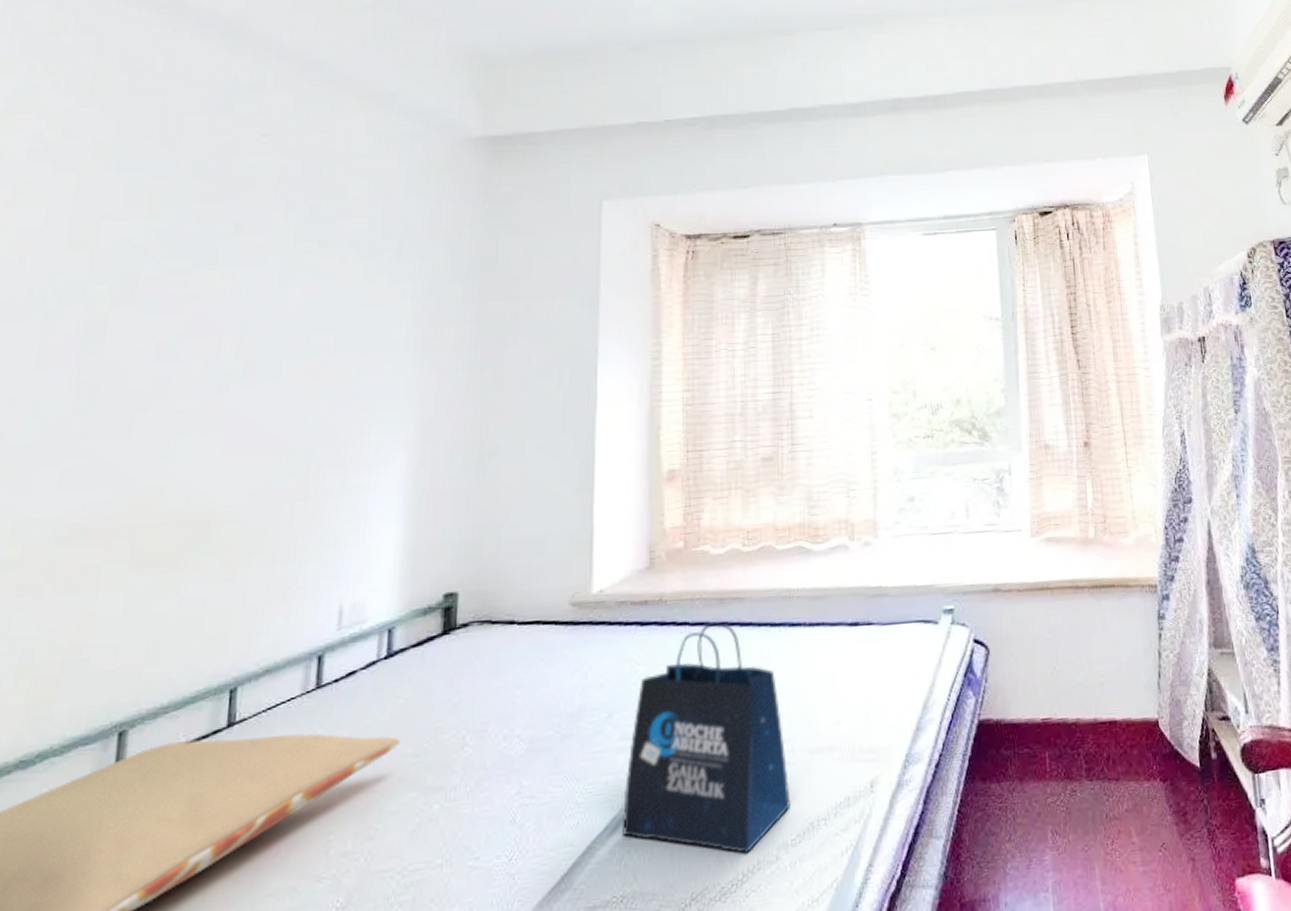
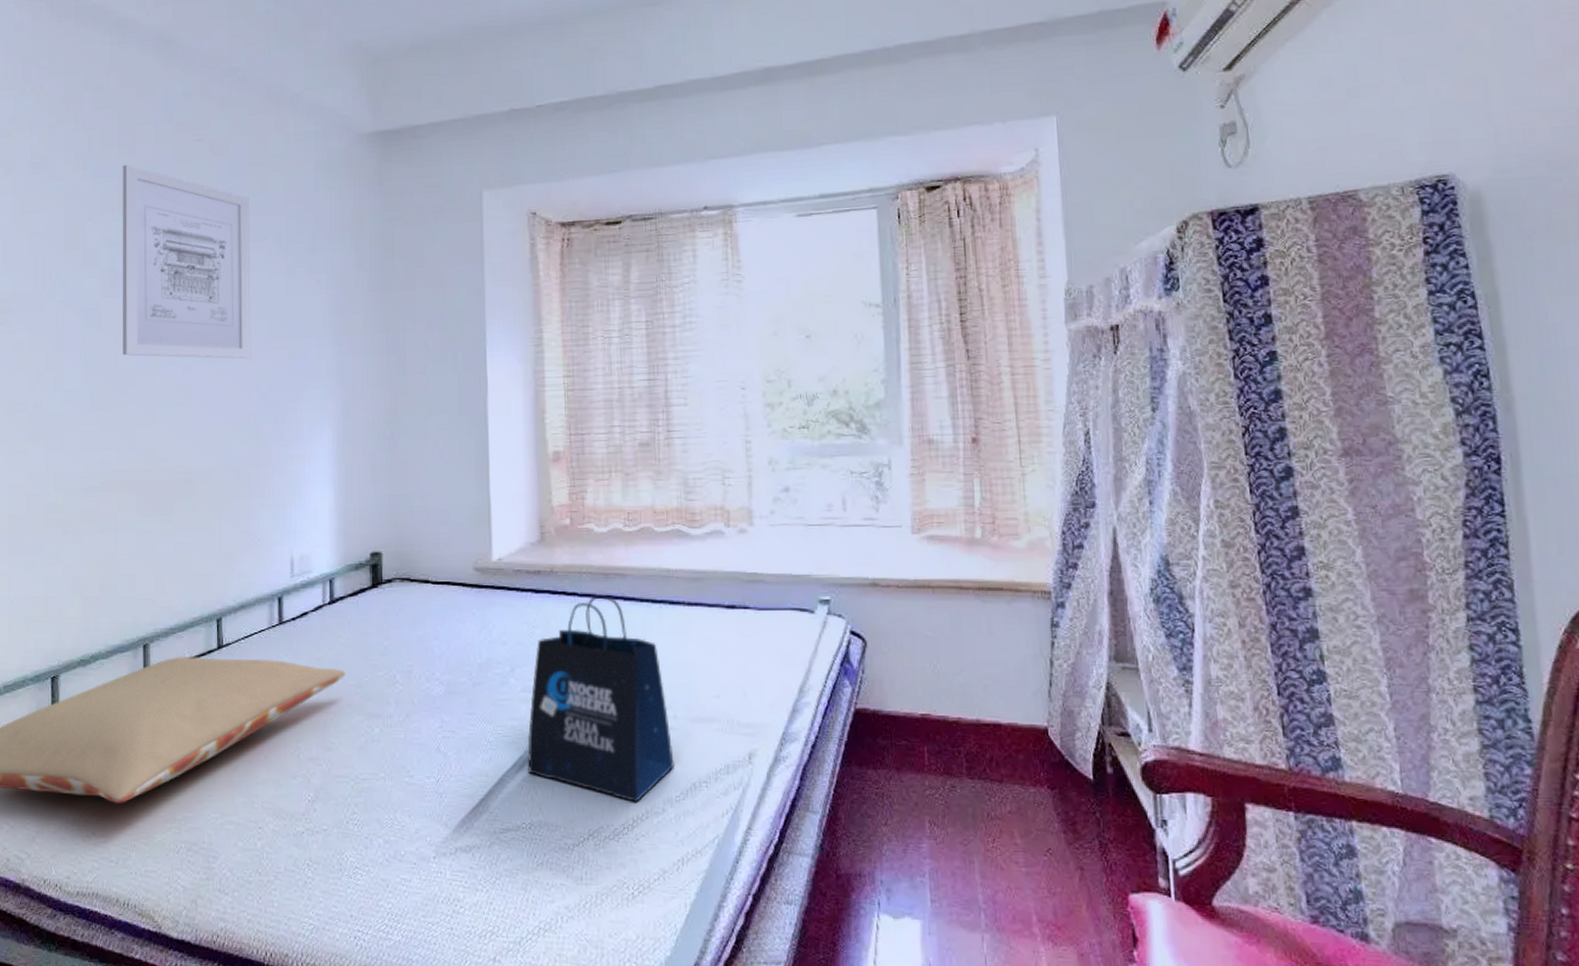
wall art: none [133,158,324,377] -> present [122,165,251,359]

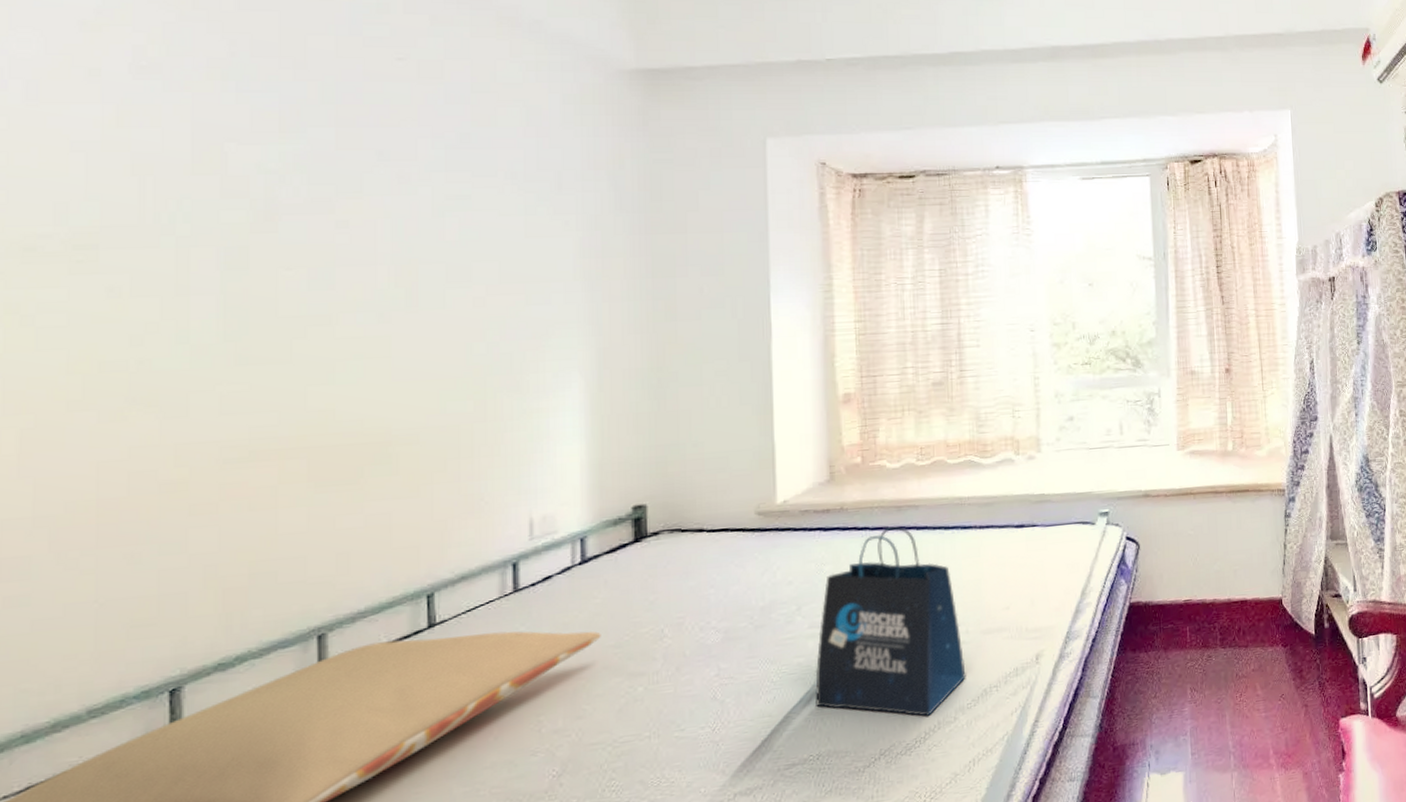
wall art: present [122,165,251,359] -> none [284,80,476,306]

